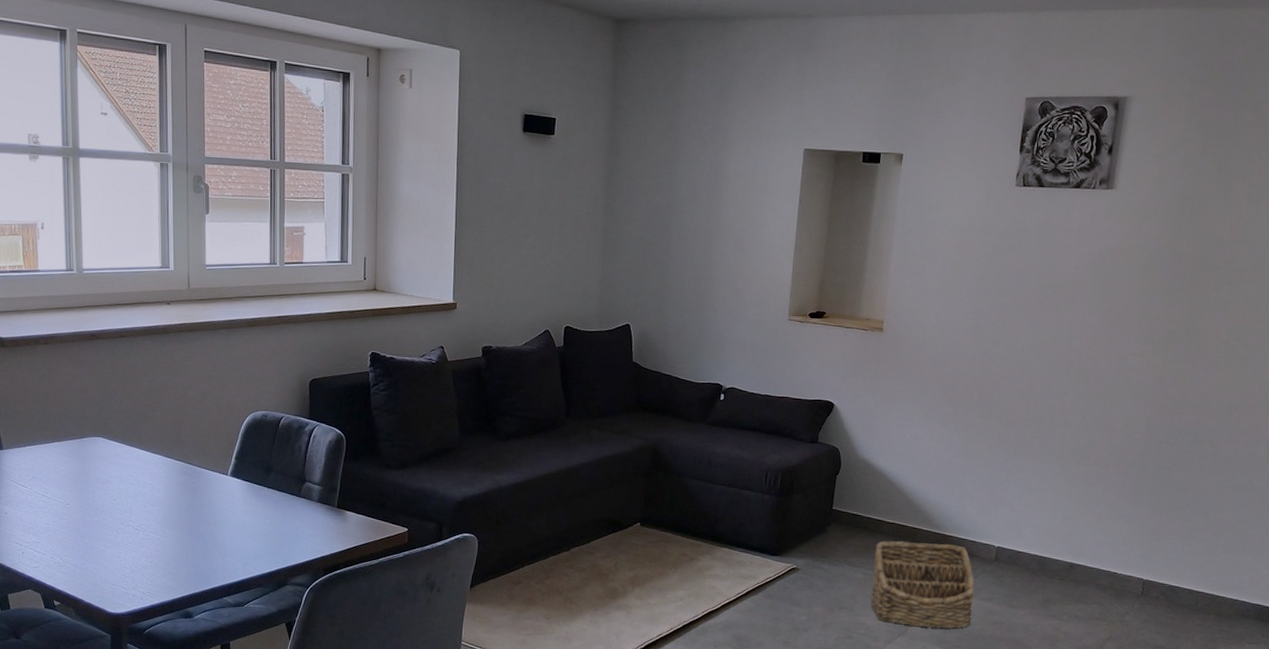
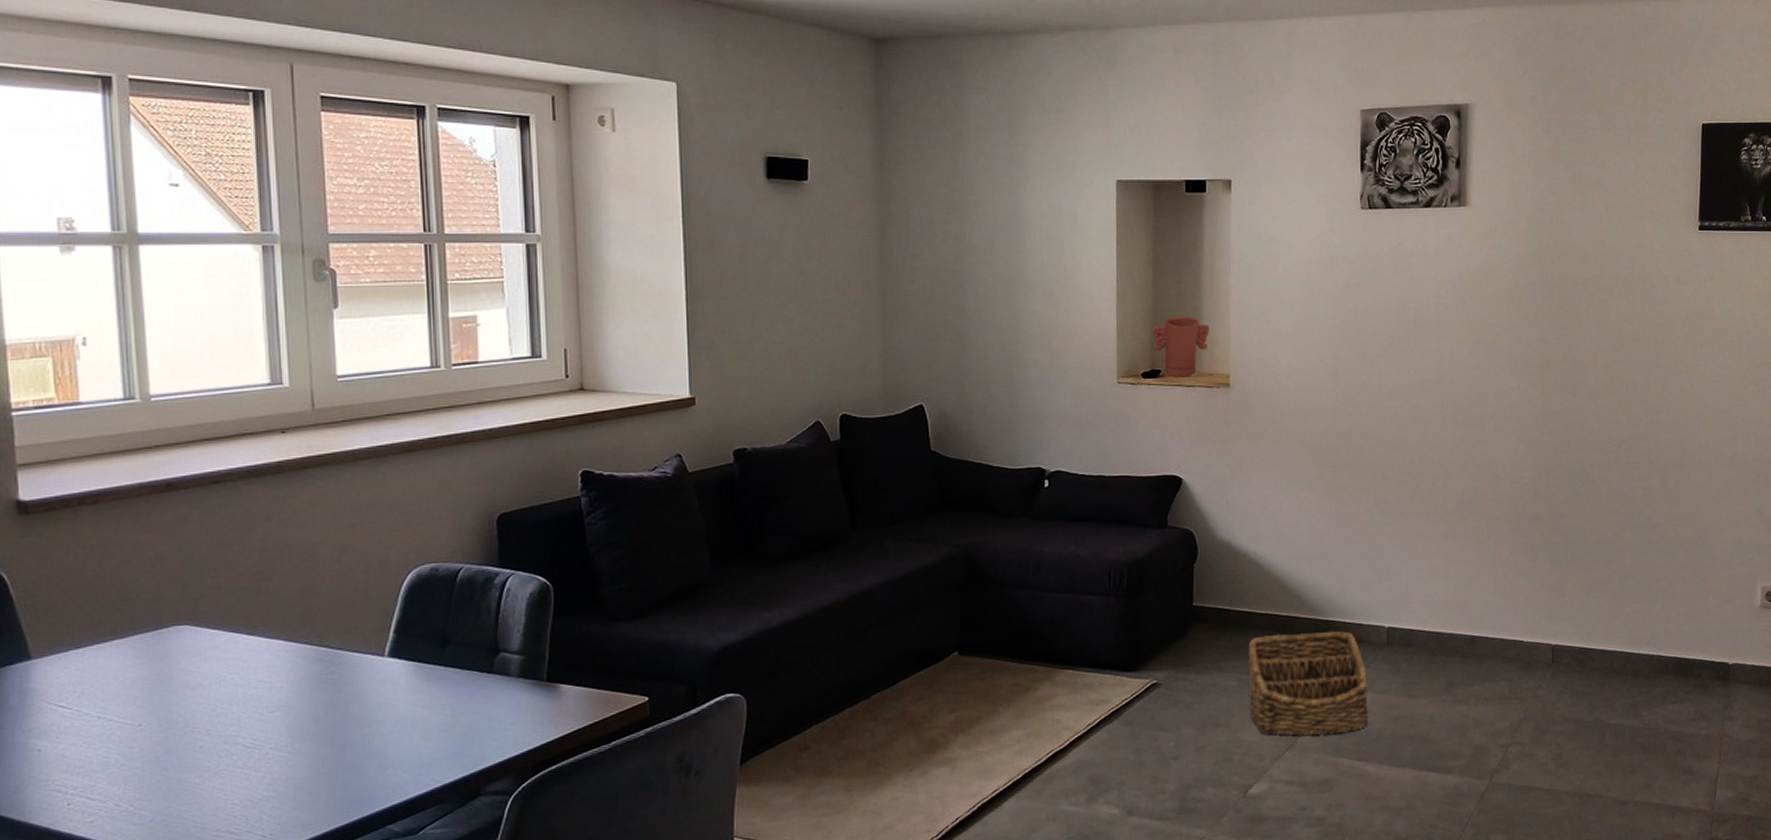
decorative vase: none [822,267,871,320] -> present [1152,315,1209,378]

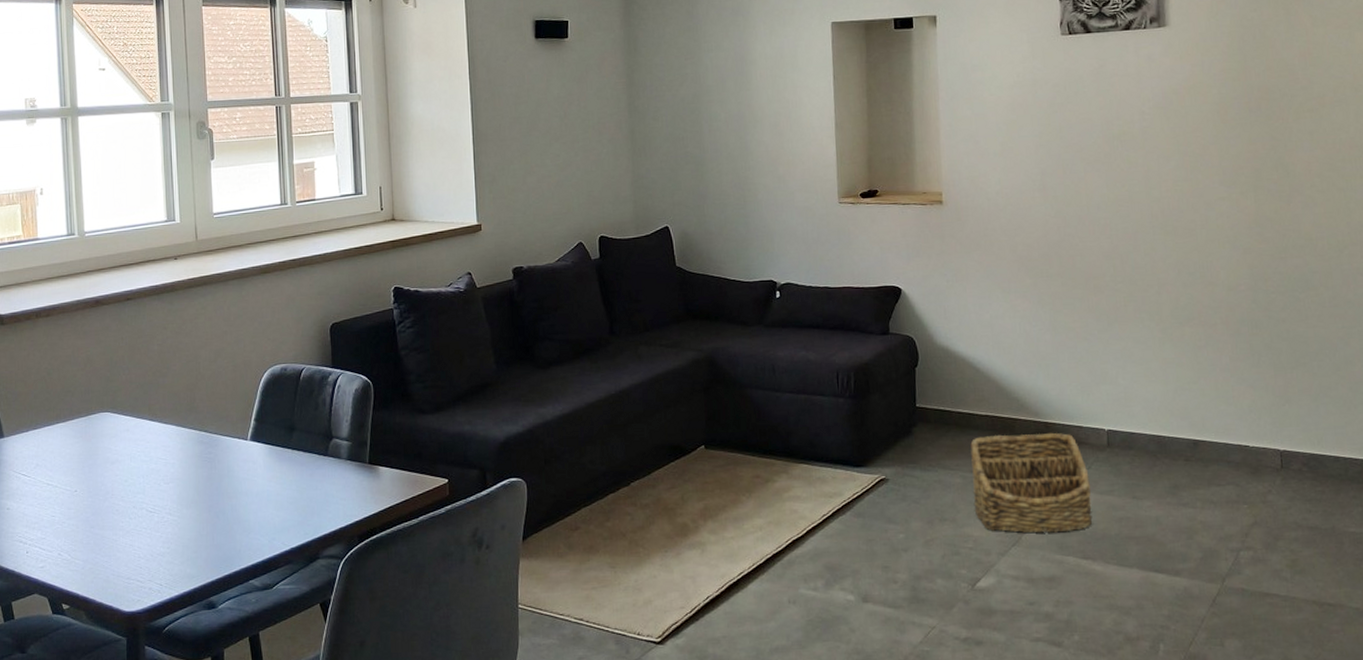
decorative vase: present [1152,315,1209,378] -> none [868,140,922,197]

